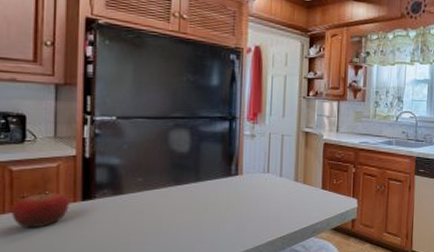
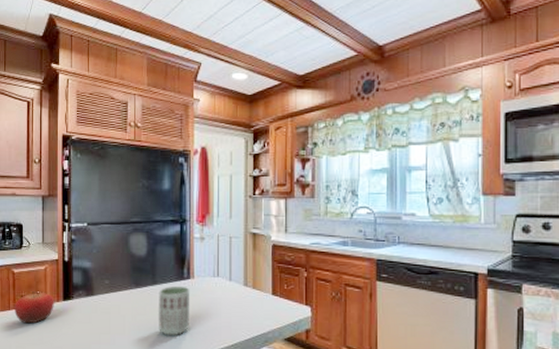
cup: none [201,182,237,233] -> present [159,285,189,336]

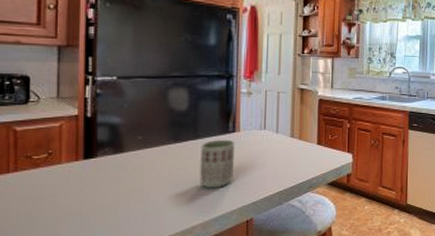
fruit: present [15,291,54,324] -> none [16,151,72,187]

